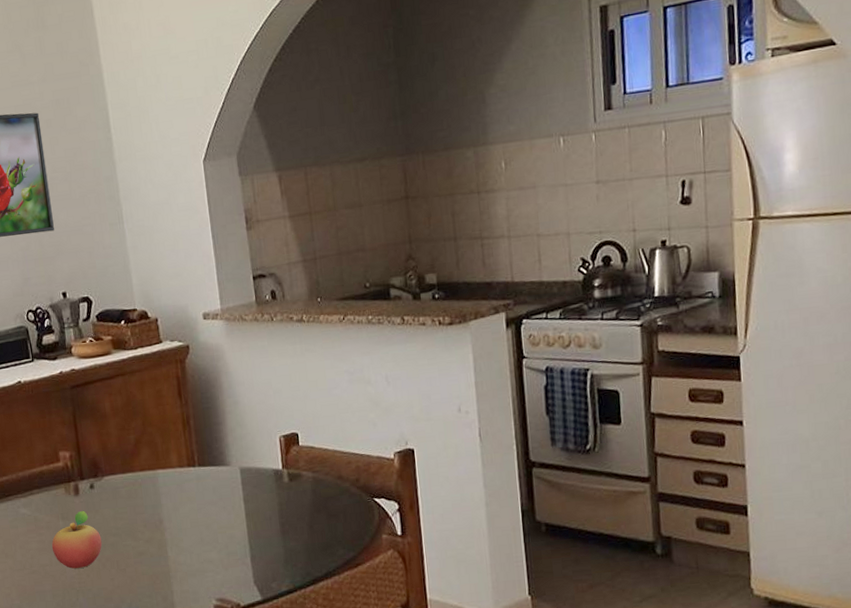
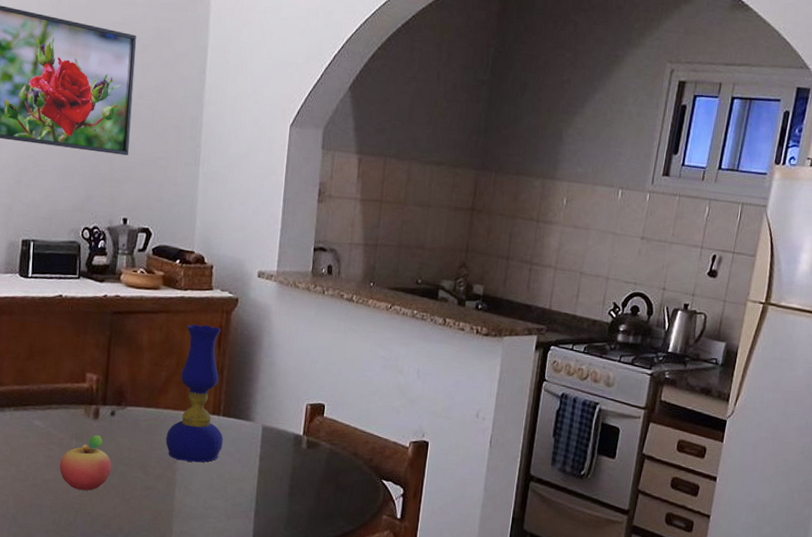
oil lamp: none [144,378,205,520] -> present [165,324,223,463]

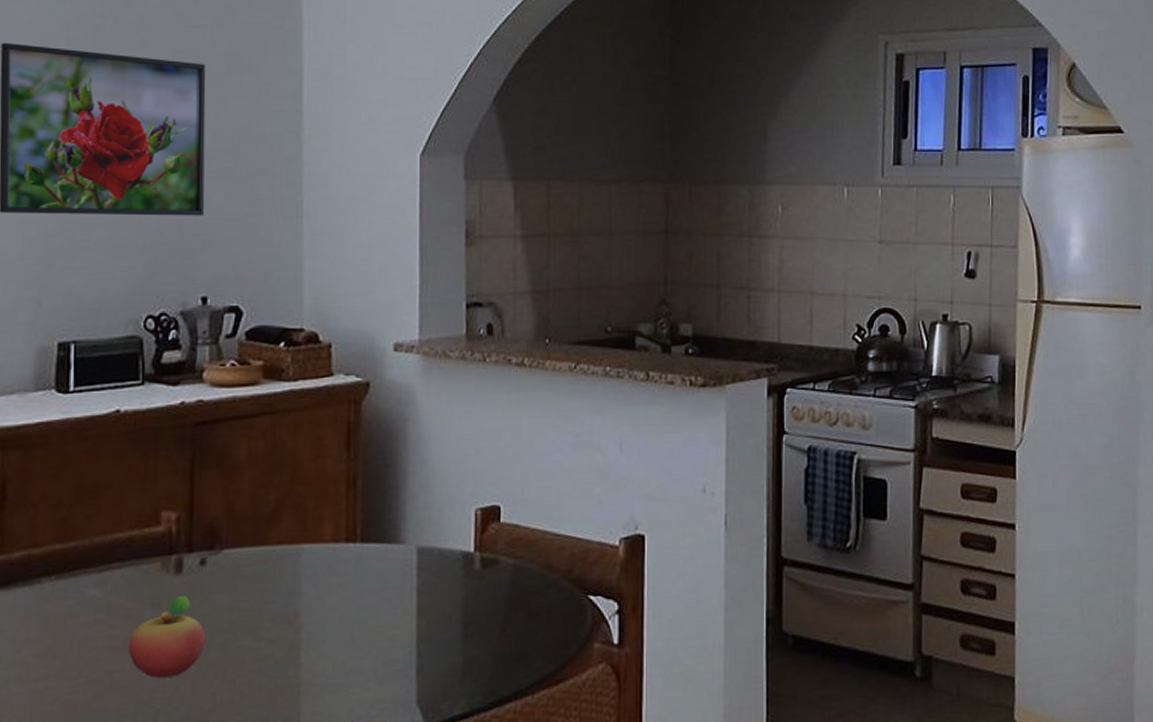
oil lamp: present [165,324,223,463] -> none [282,423,364,613]

